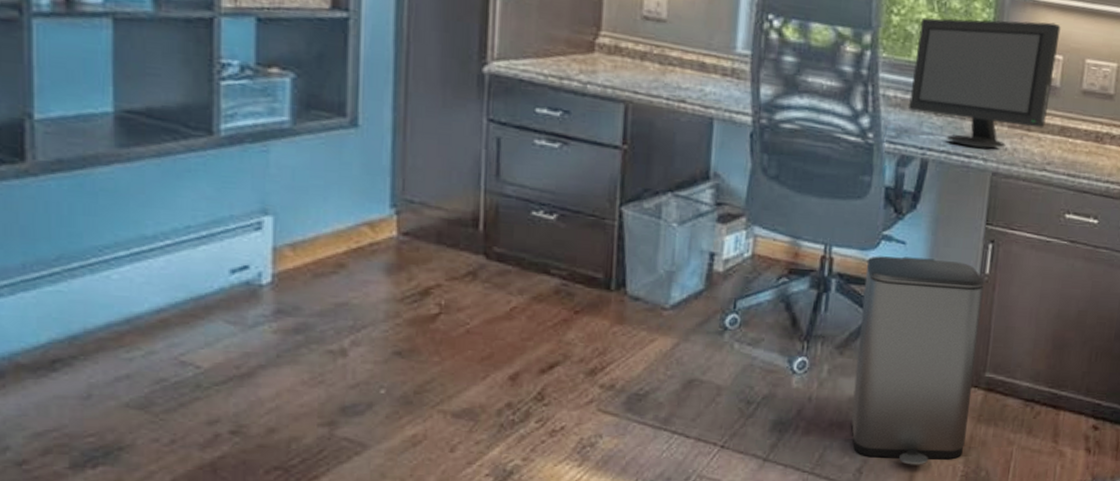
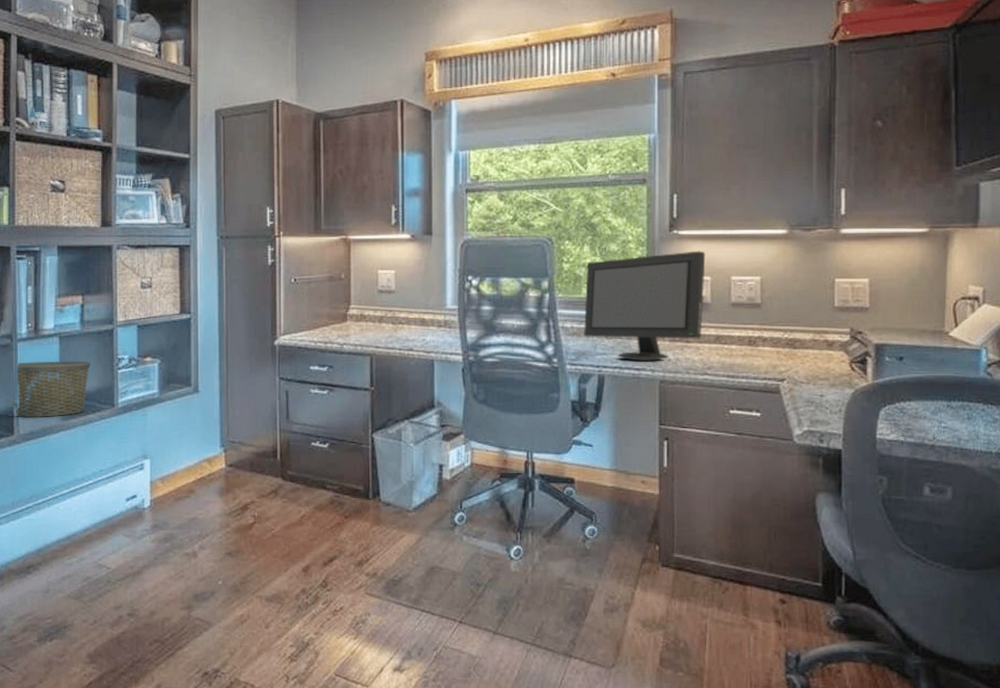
basket: none [28,49,173,141] -> present [15,361,92,417]
pedal bin: present [851,256,985,465] -> none [562,457,664,637]

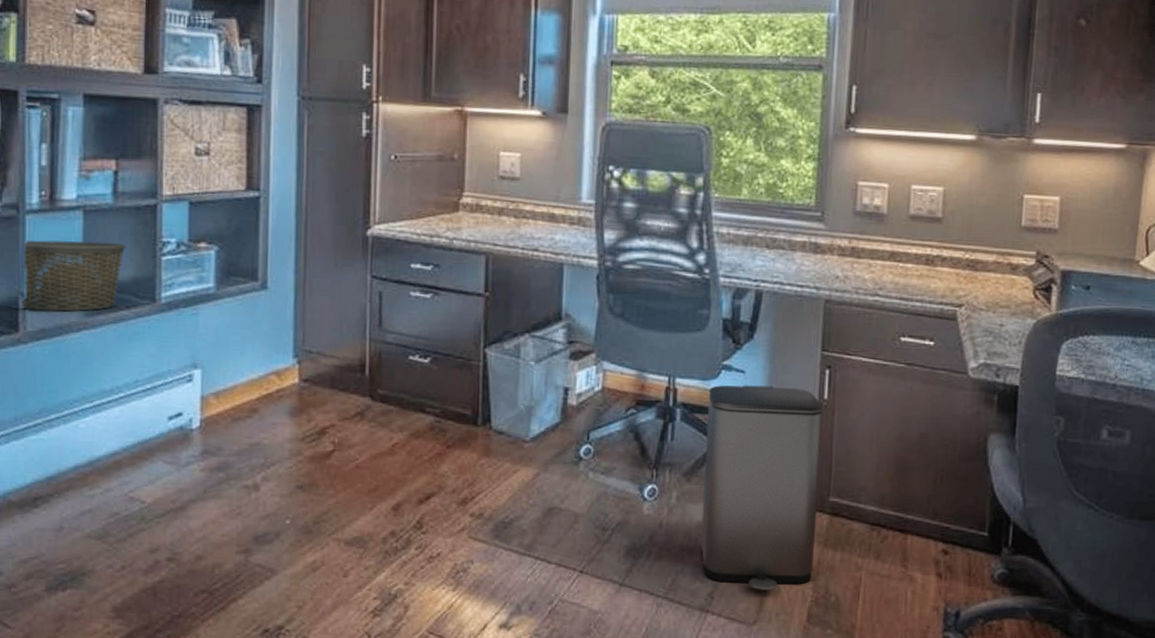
pedal bin: none [562,457,664,637] -> present [700,385,824,591]
computer monitor: present [584,251,706,361] -> none [742,153,885,277]

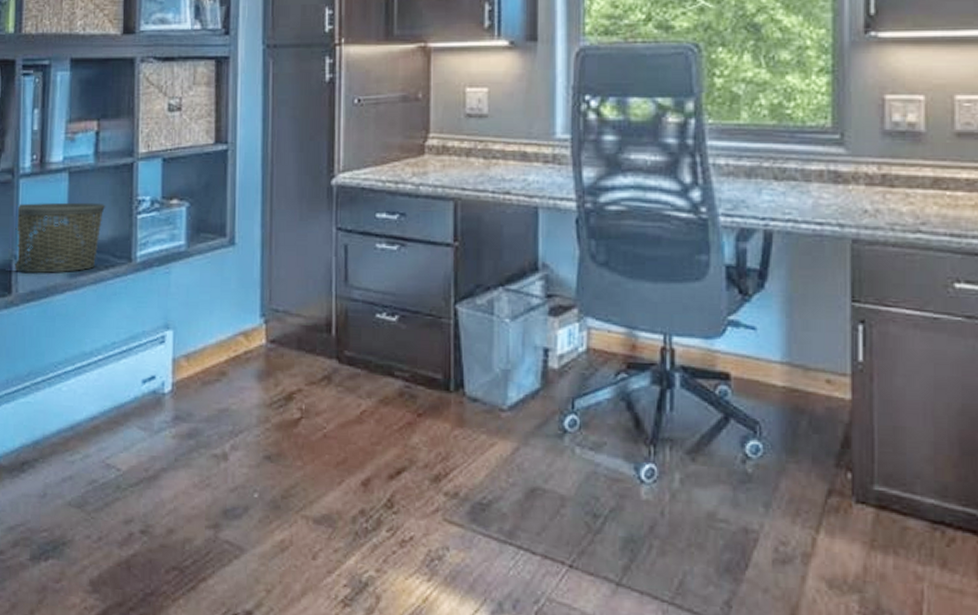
pedal bin: present [700,385,824,591] -> none [712,344,859,602]

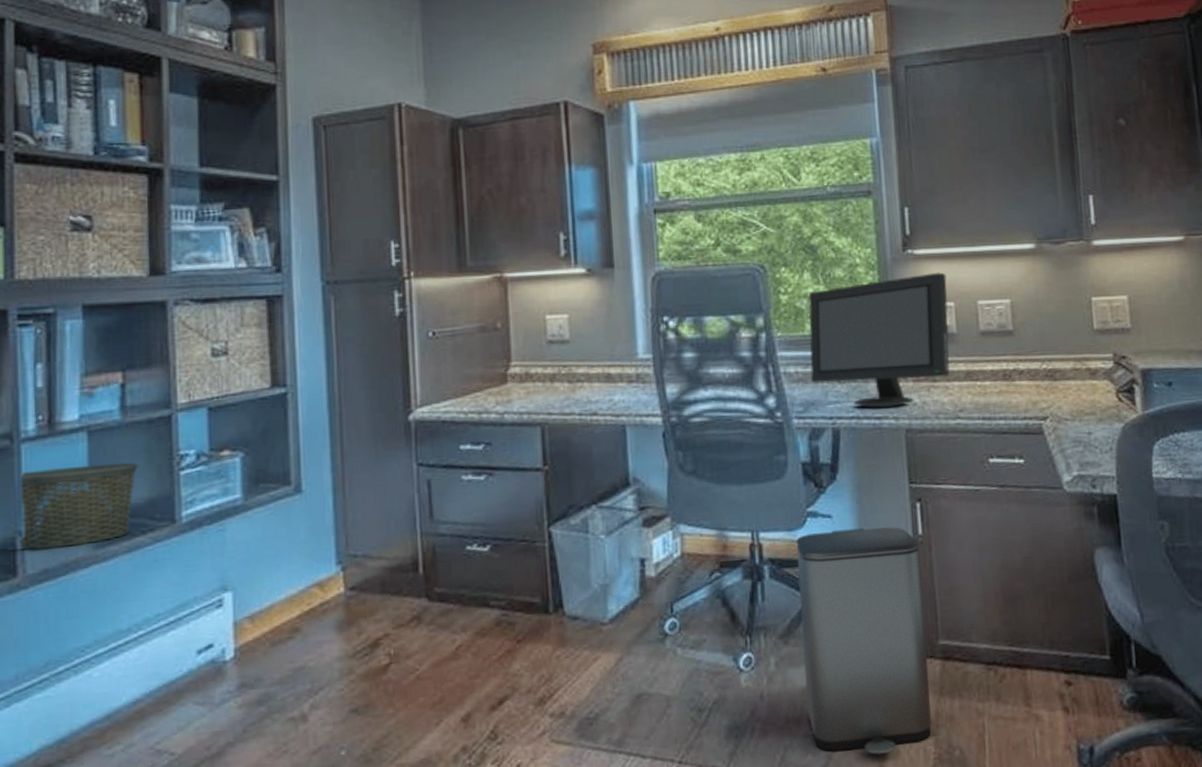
pedal bin: none [712,344,859,602] -> present [796,527,932,755]
computer monitor: none [744,59,917,212] -> present [808,272,950,408]

